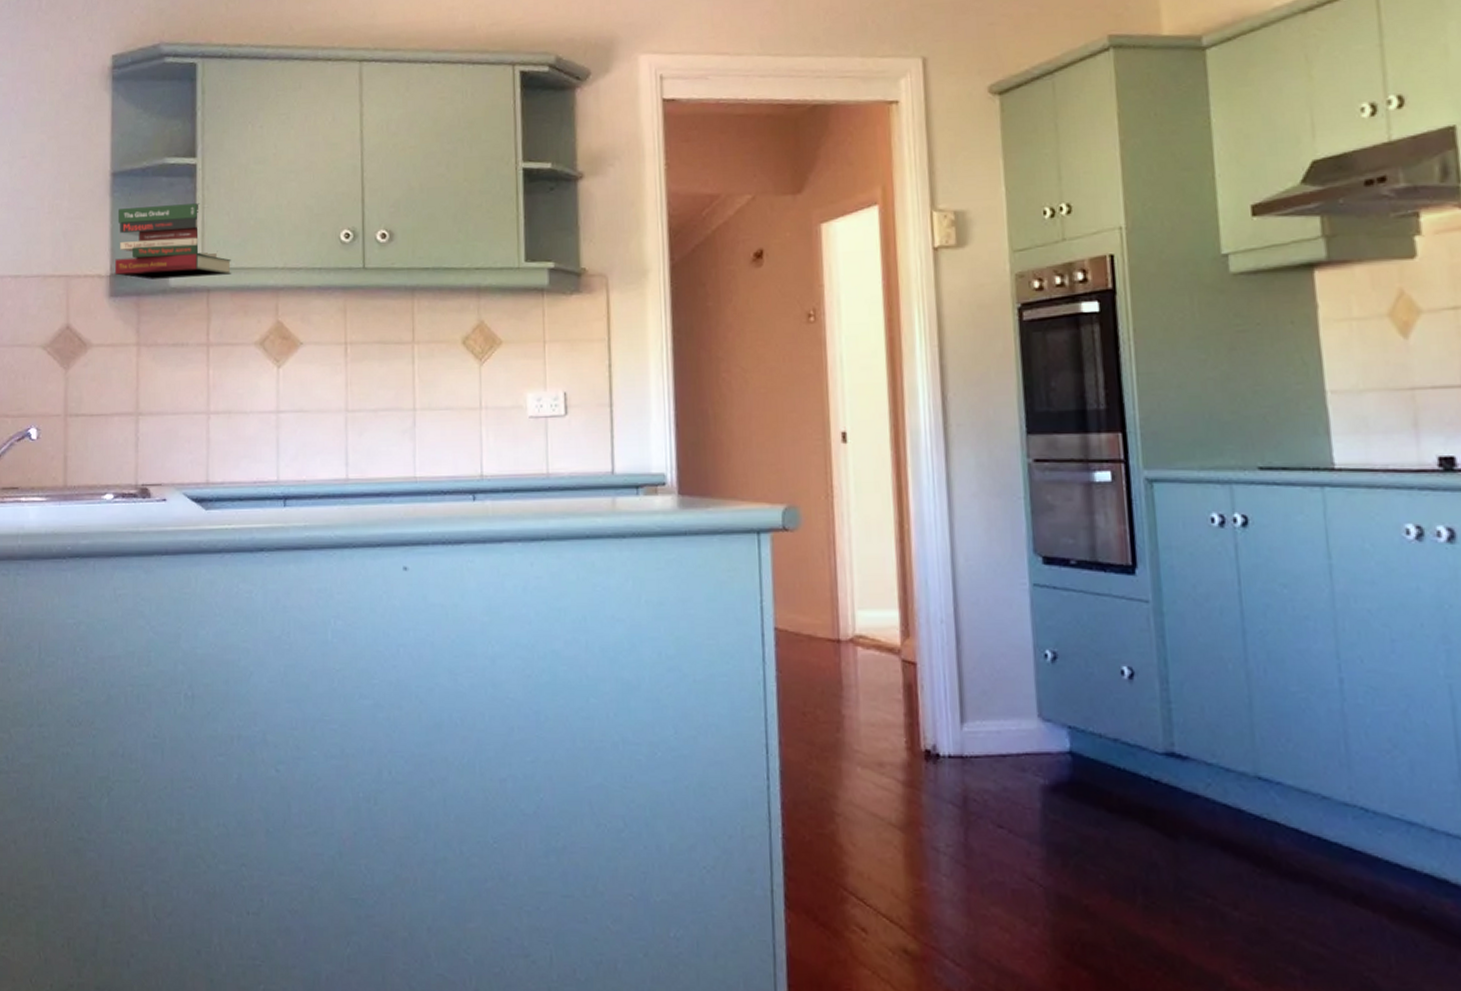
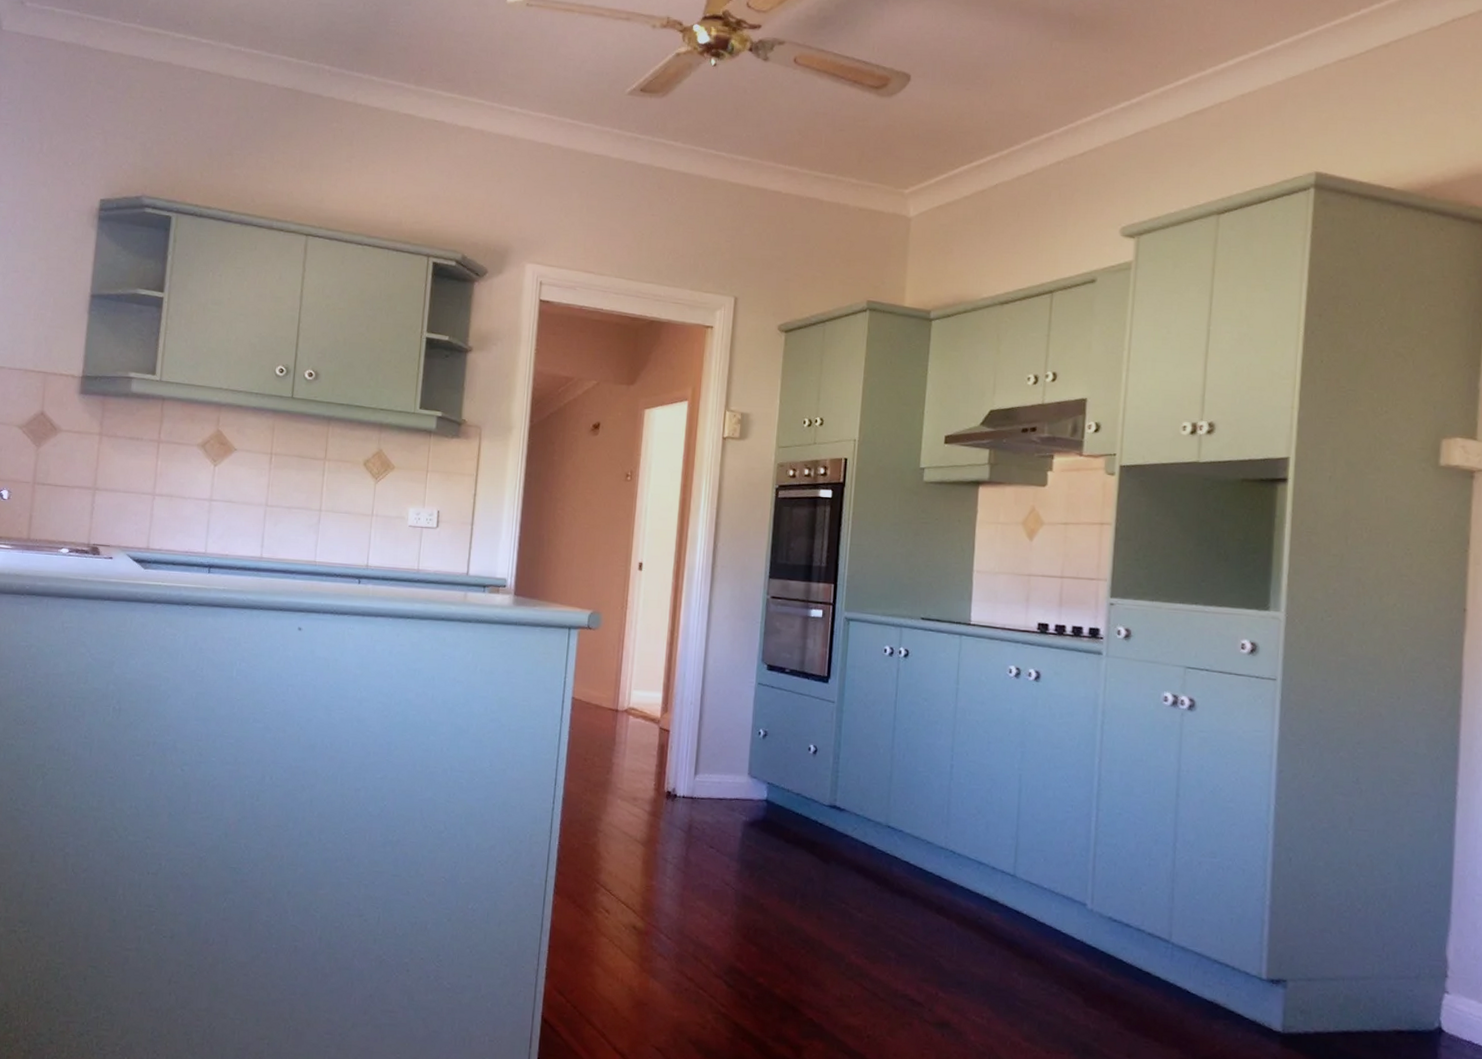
books: present [114,203,232,280] -> none [86,325,185,389]

